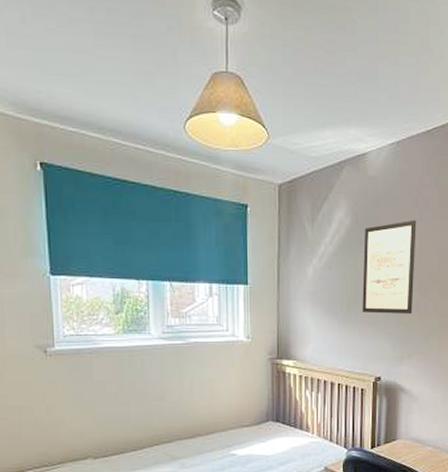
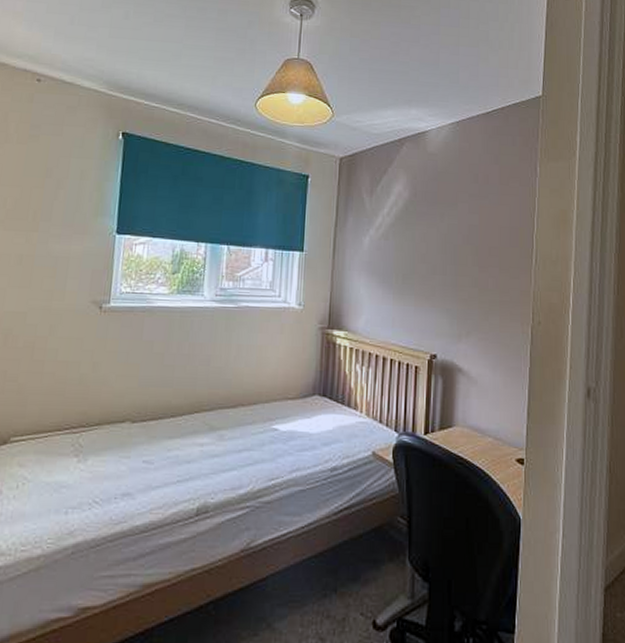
wall art: present [362,219,416,314] -> none [418,195,476,289]

